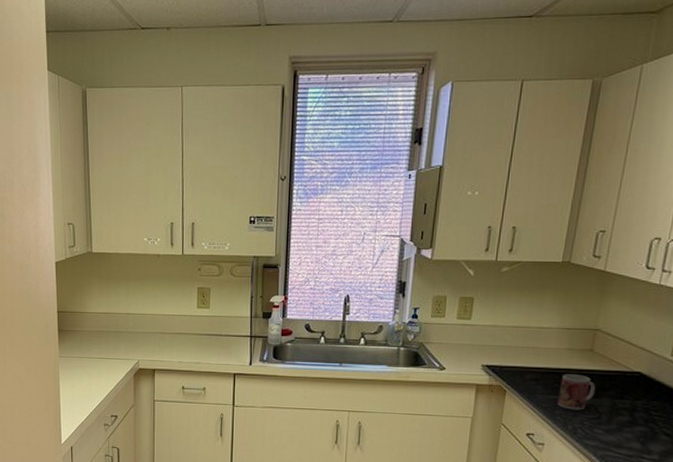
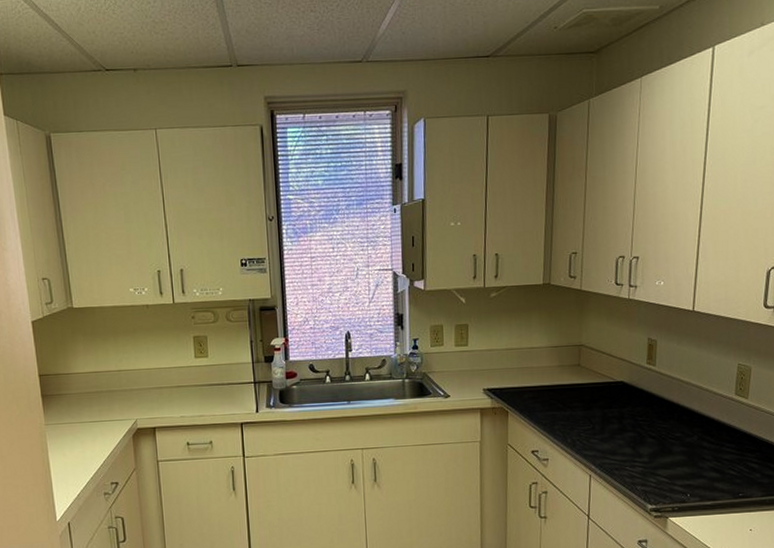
mug: present [558,374,596,411] -> none [555,389,587,424]

